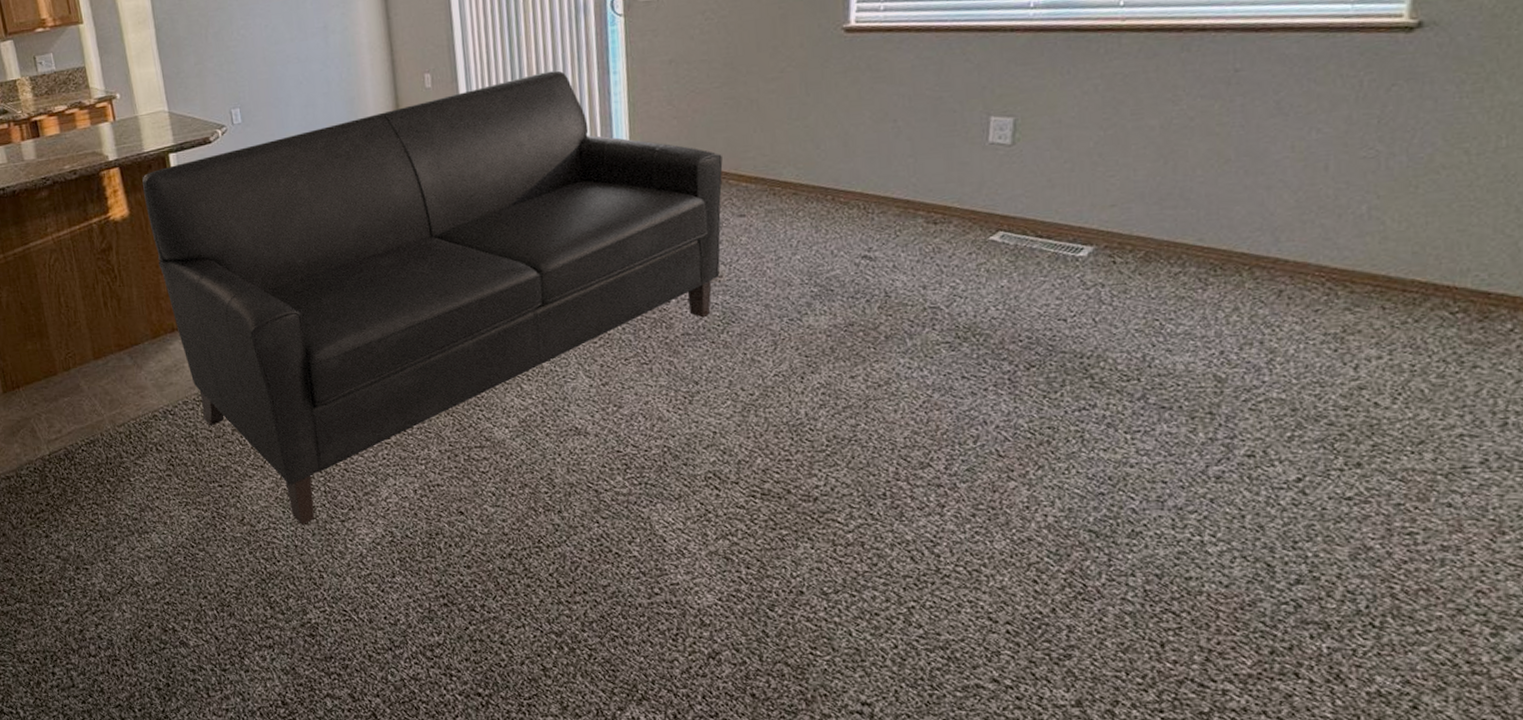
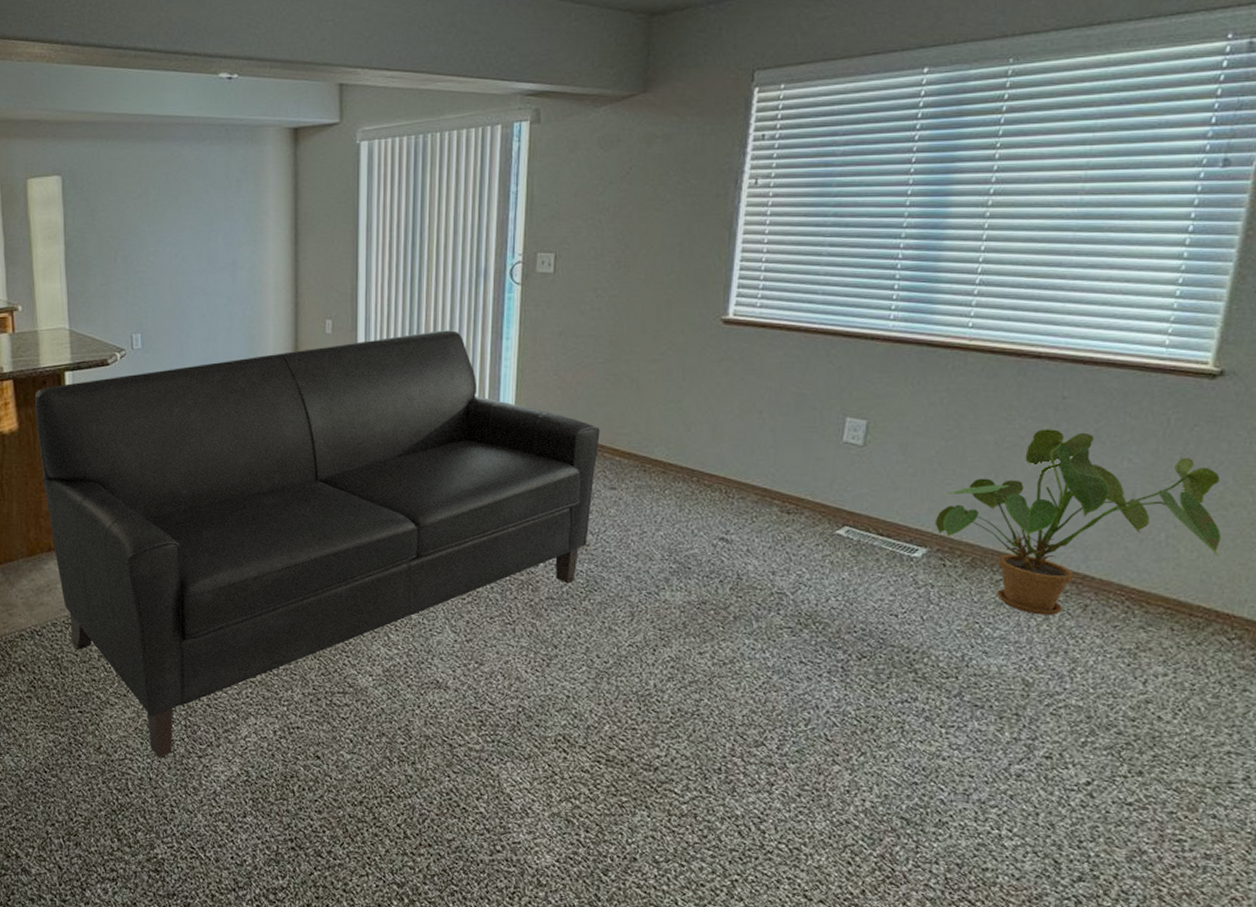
house plant: none [1099,105,1433,306] -> present [934,429,1221,615]

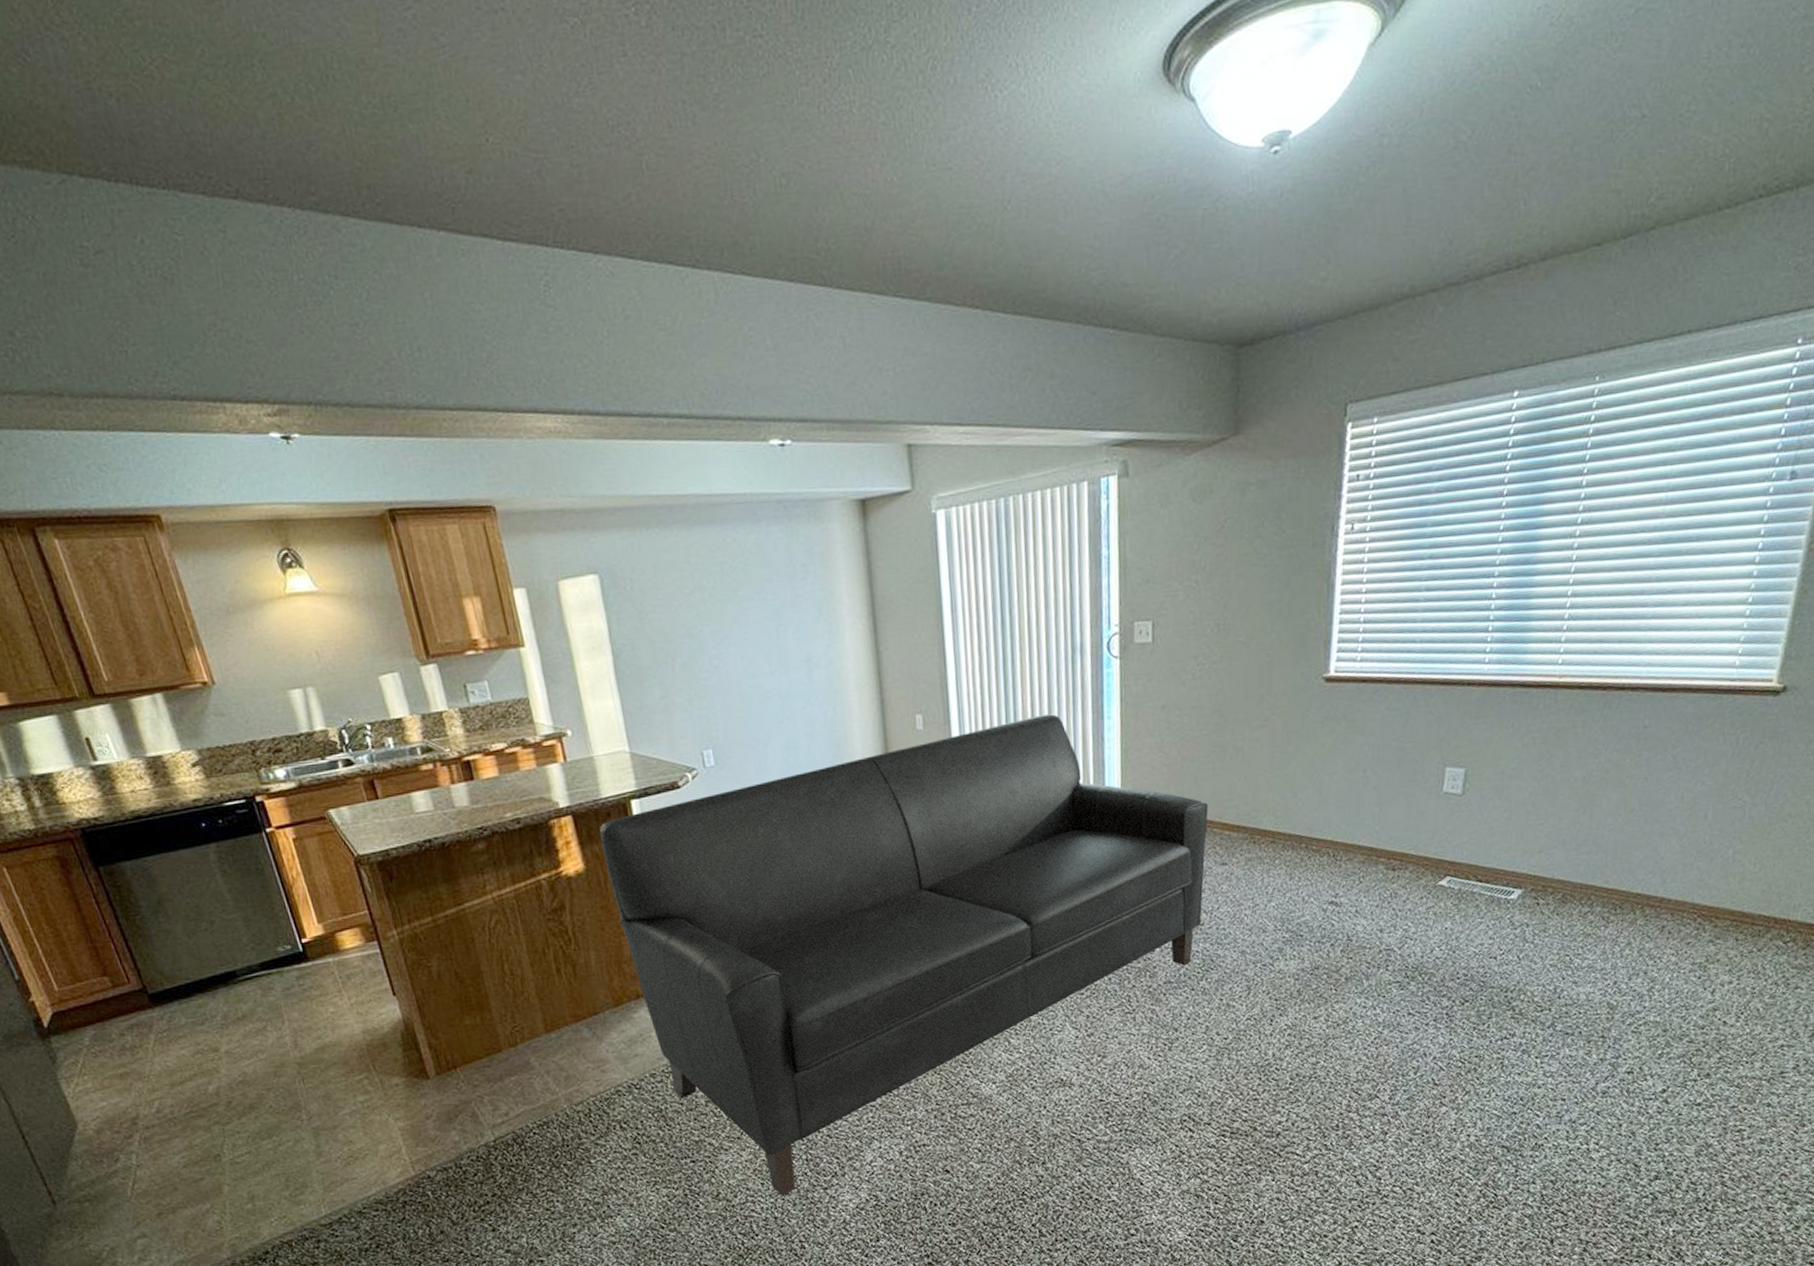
house plant: present [934,429,1221,615] -> none [1529,759,1781,941]

